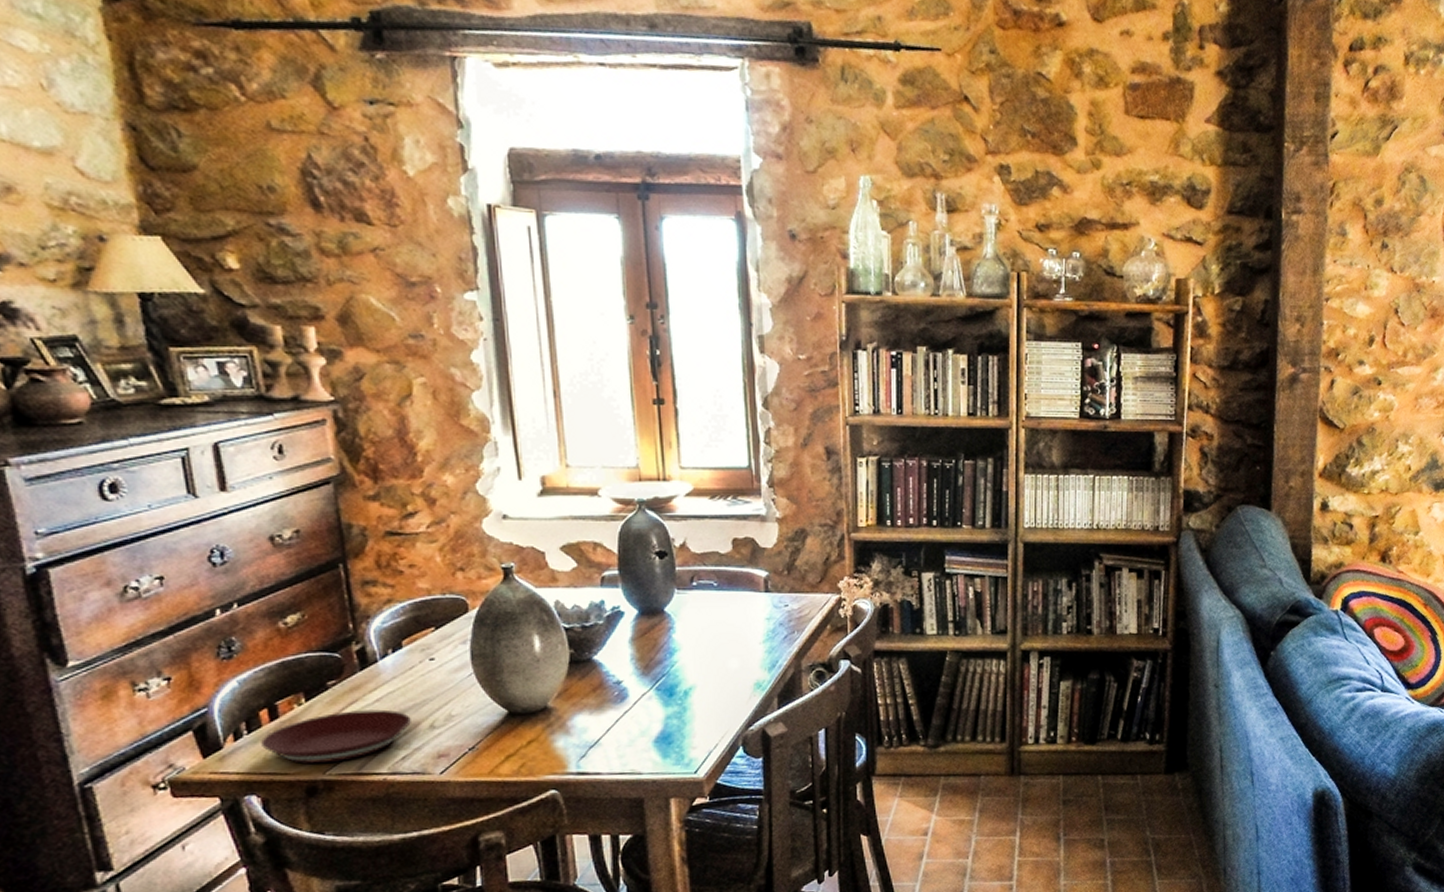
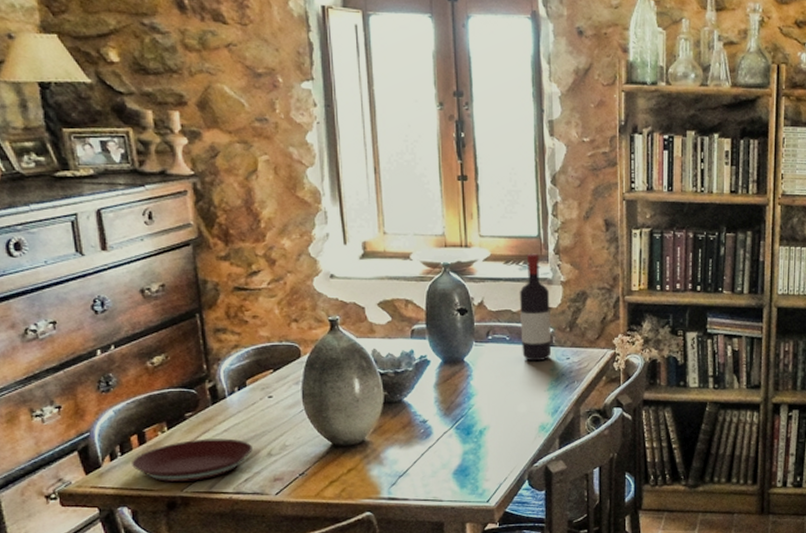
wine bottle: none [727,486,767,610] -> present [519,253,552,362]

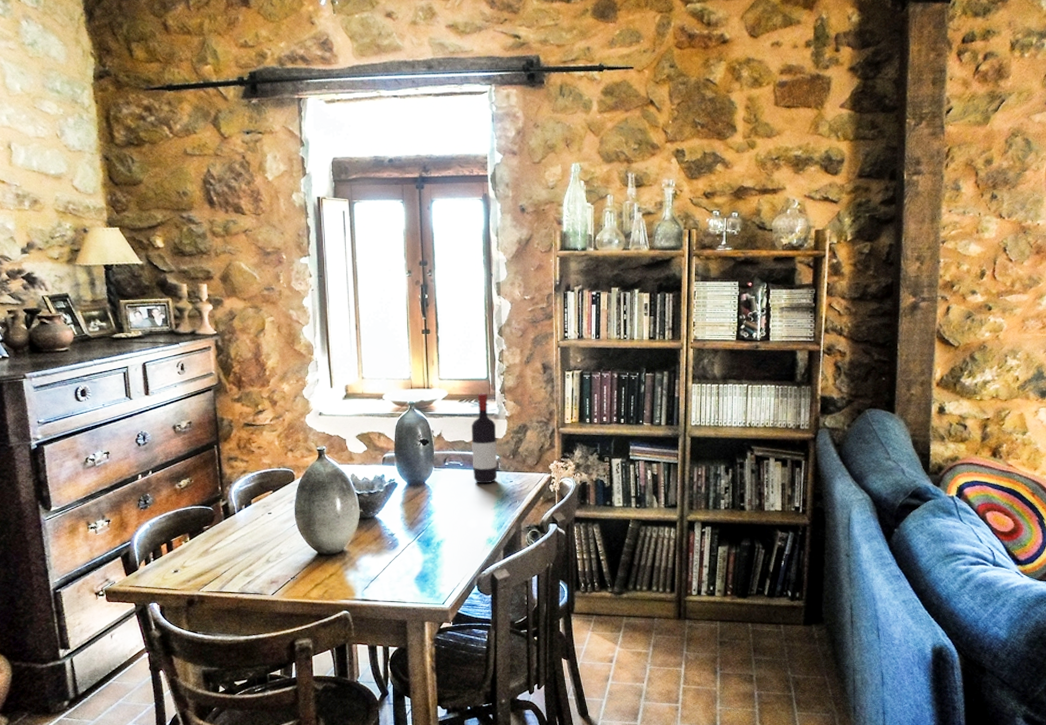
plate: present [132,438,253,482] -> none [161,547,255,583]

